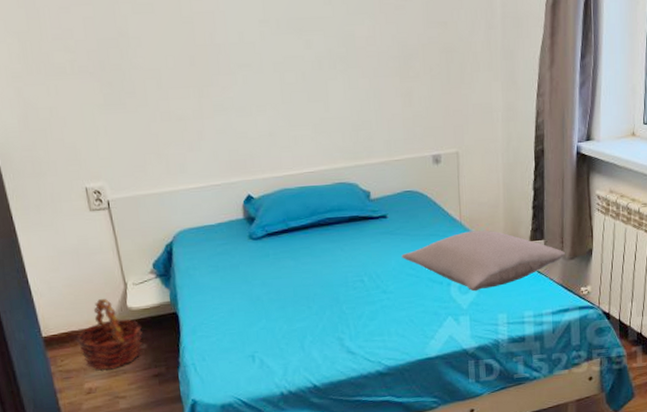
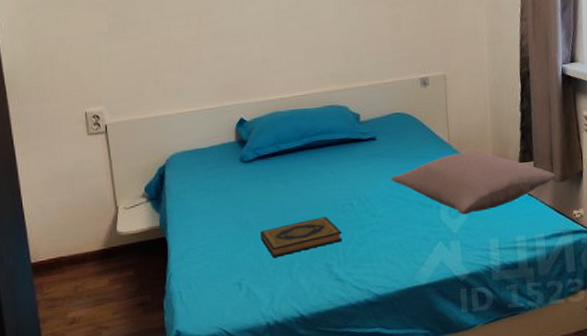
basket: present [75,298,142,370] -> none [63,222,130,298]
hardback book: none [272,293,354,332] -> present [260,217,342,257]

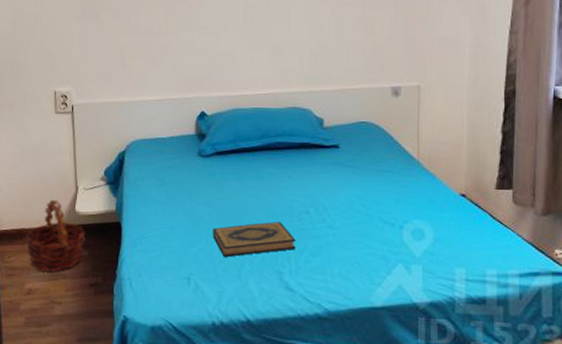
basket: none [63,222,130,298] -> present [24,199,86,273]
pillow: present [391,151,556,215] -> none [352,171,538,239]

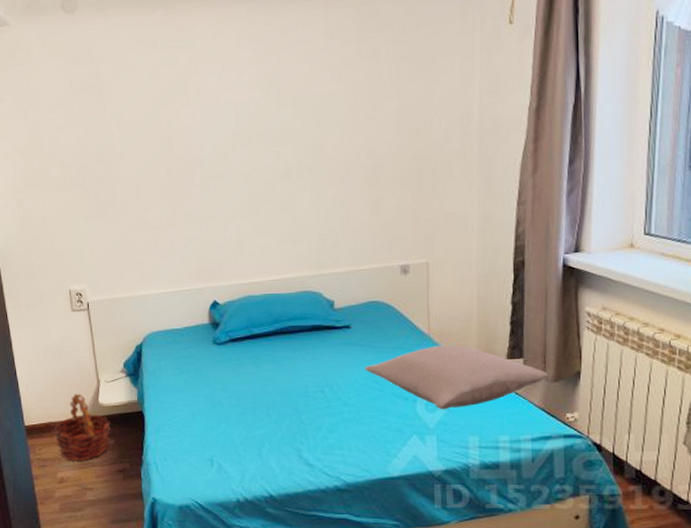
hardback book: present [213,222,296,257] -> none [232,402,313,438]
pillow: none [352,171,538,239] -> present [365,345,549,410]

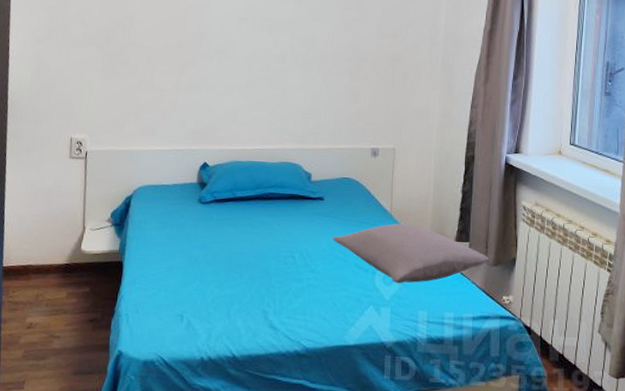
basket: present [52,393,111,462] -> none [30,238,89,308]

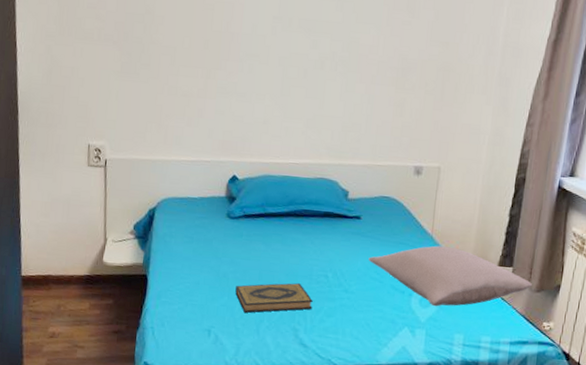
hardback book: none [207,265,281,296] -> present [235,283,313,313]

